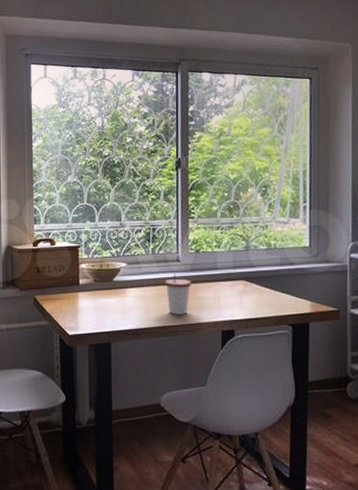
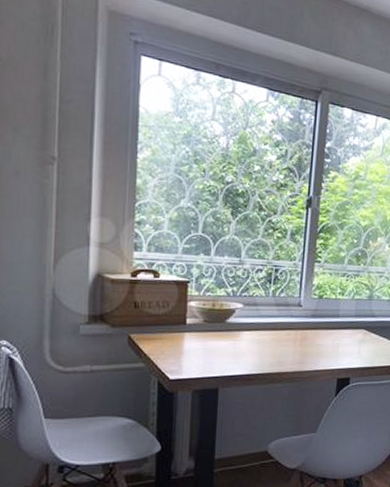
cup: present [165,274,191,315] -> none [283,319,311,361]

